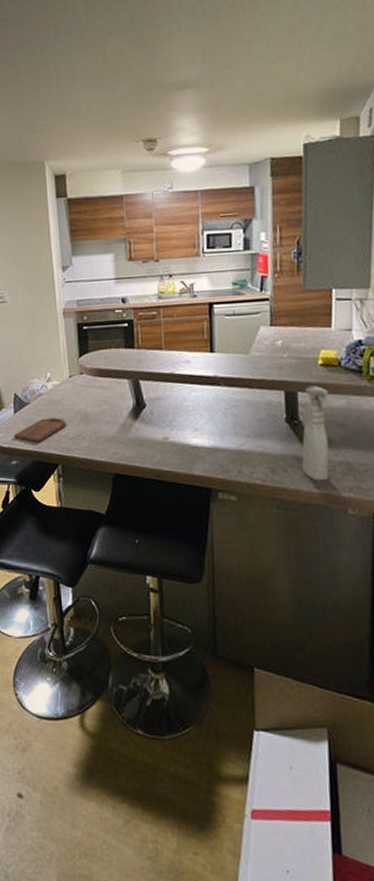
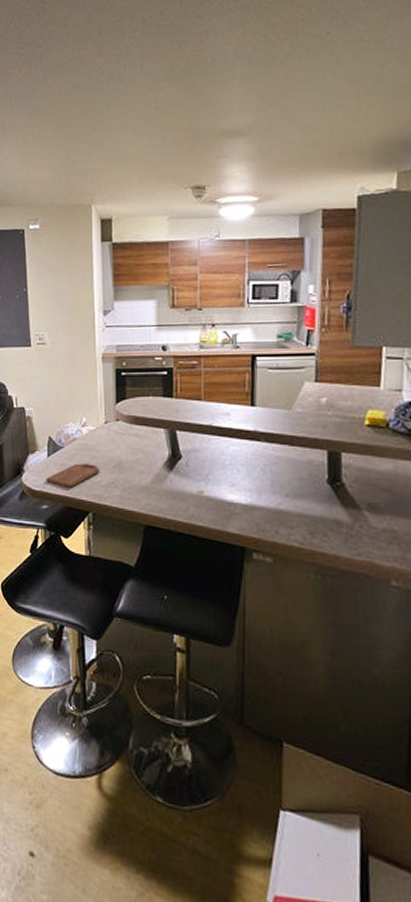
spray bottle: present [302,386,329,481] -> none [343,447,374,549]

